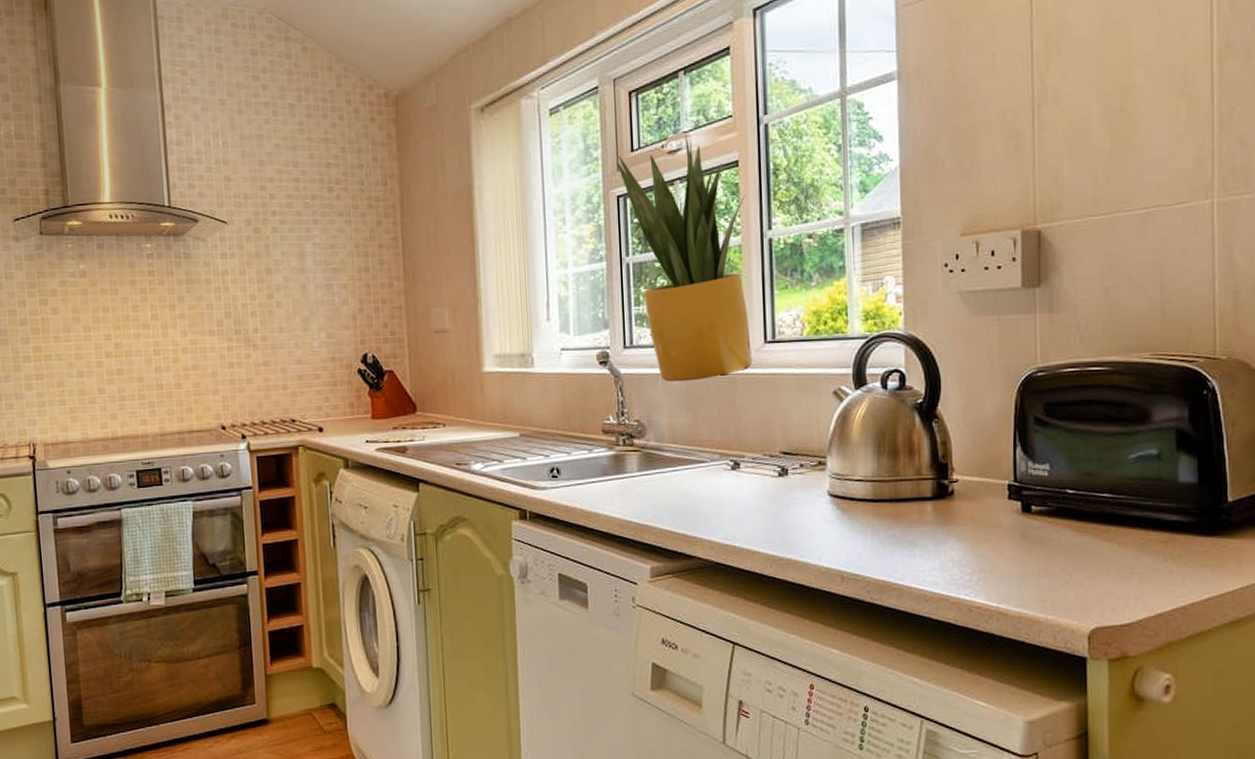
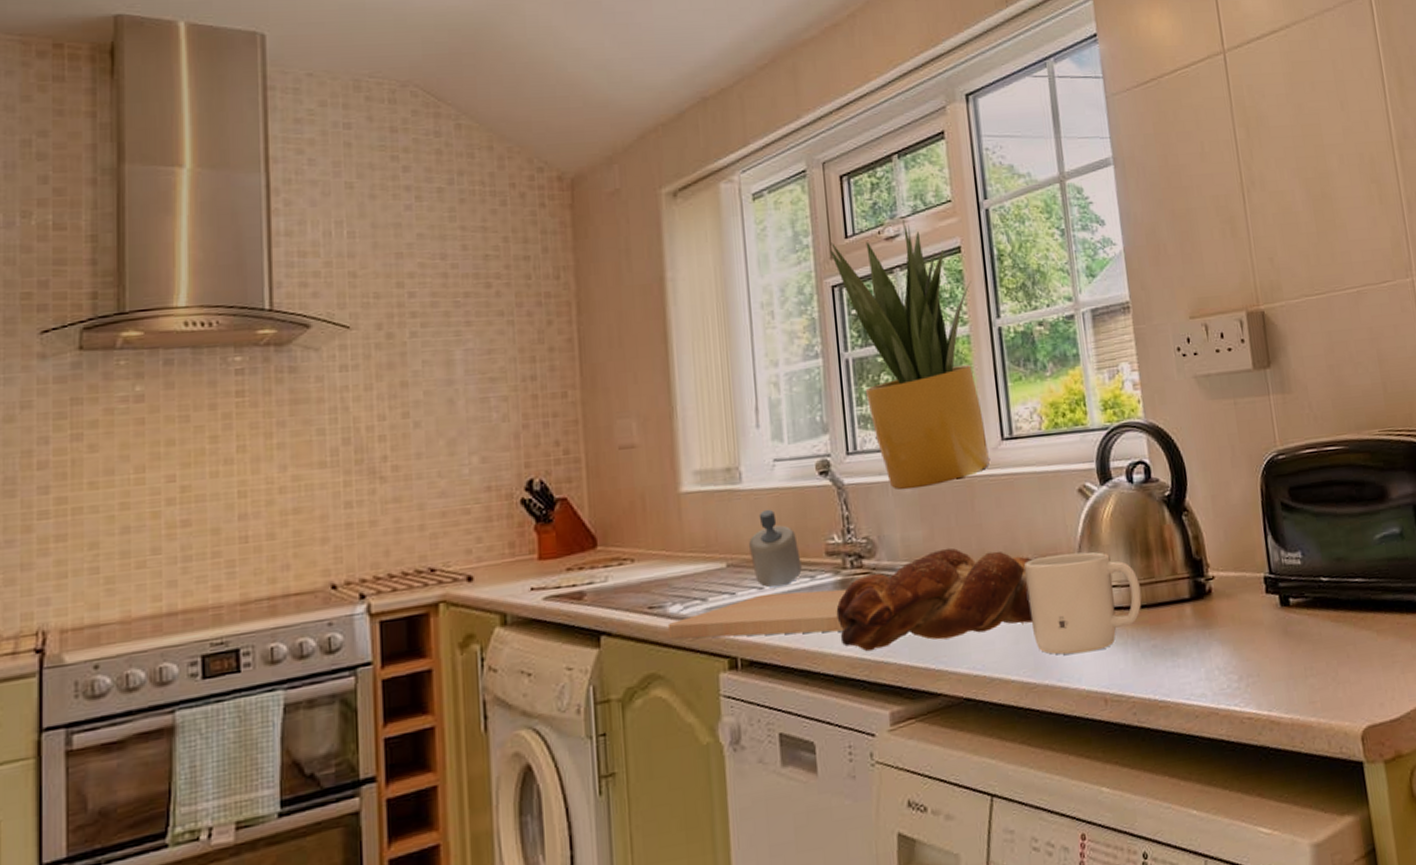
cutting board: none [471,460,619,497] -> present [667,589,847,640]
soap dispenser: none [537,390,582,456] -> present [748,509,802,588]
bread loaf: none [609,435,786,516] -> present [836,548,1033,652]
mug: none [776,448,885,536] -> present [1023,552,1142,655]

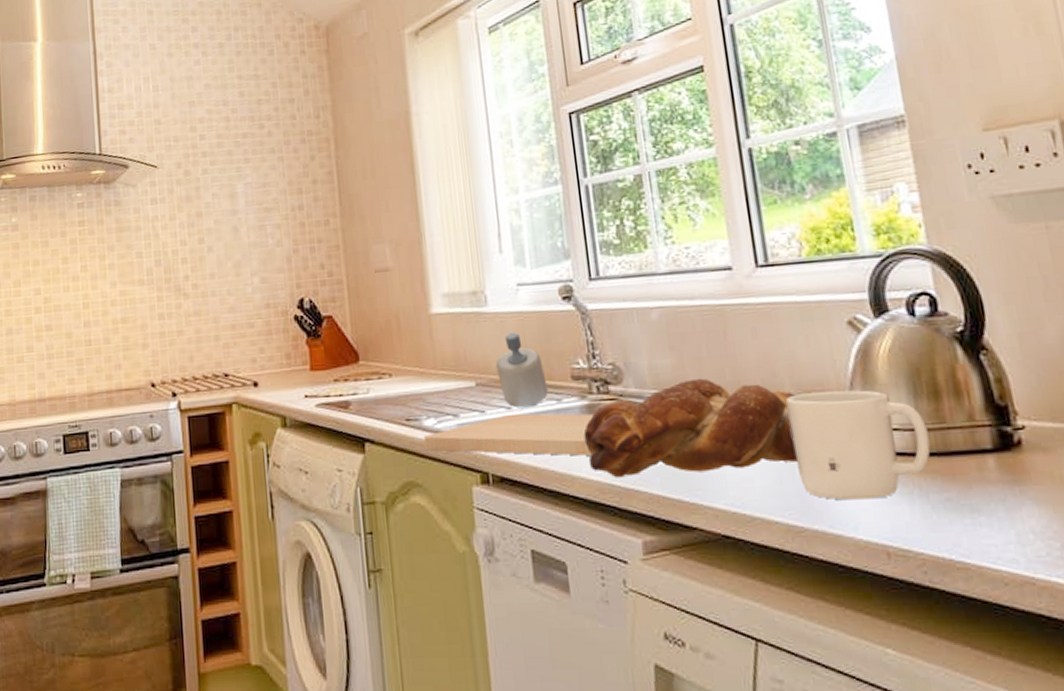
planter: present [830,220,990,491] -> none [566,42,743,317]

